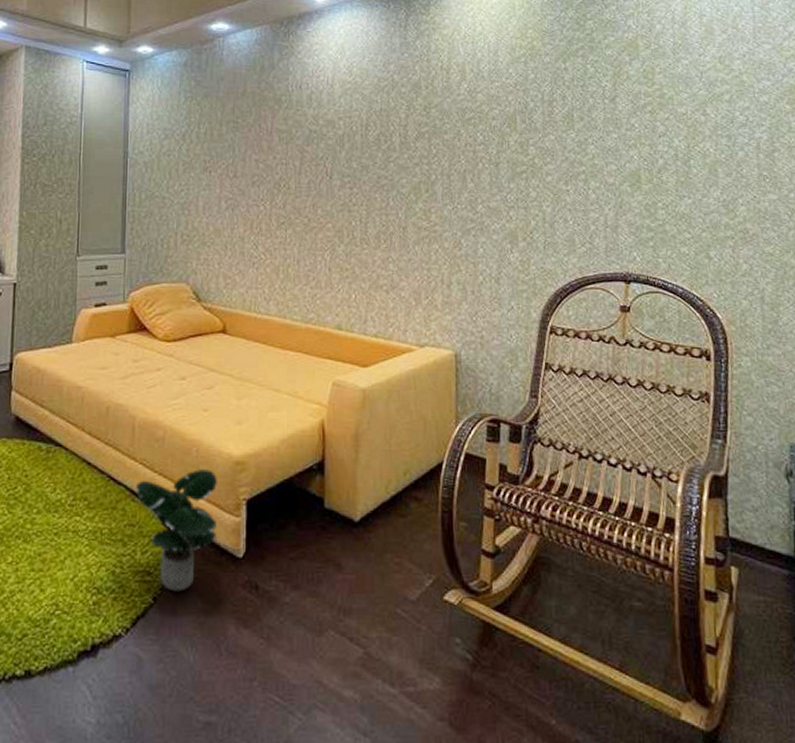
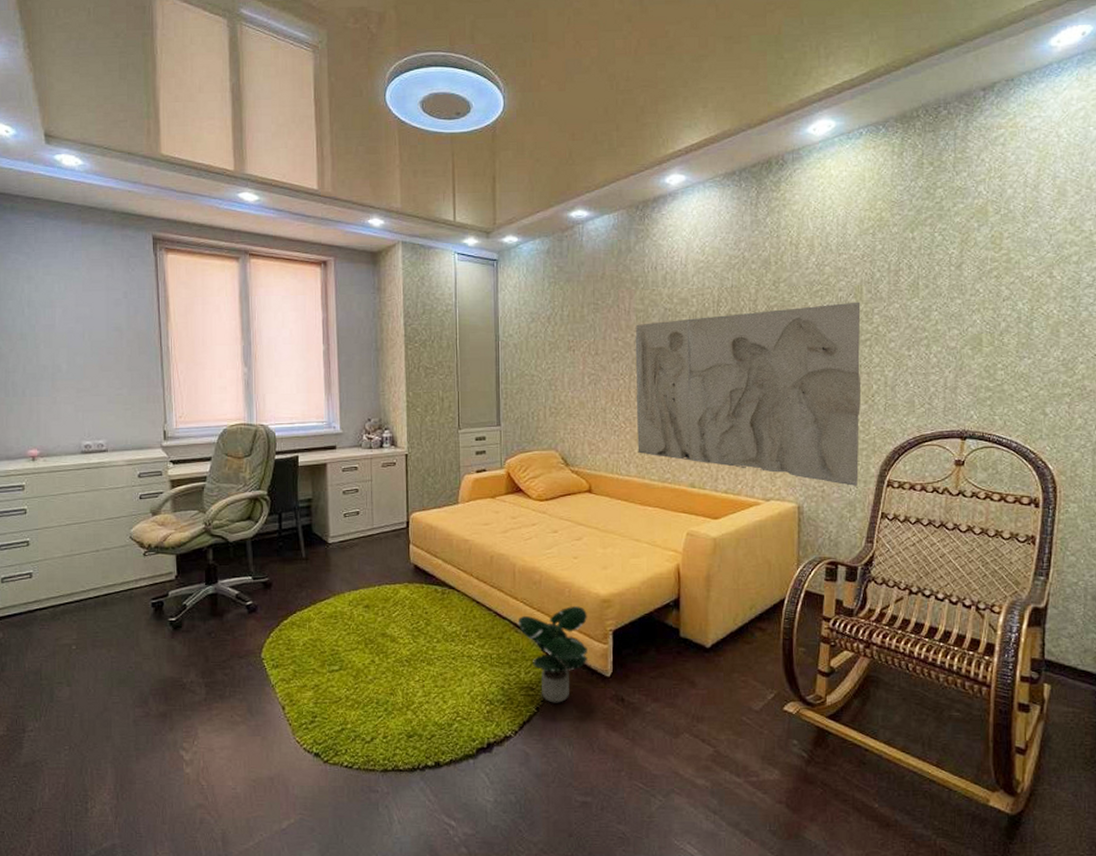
relief sculpture: none [277,131,520,332] -> present [635,301,861,486]

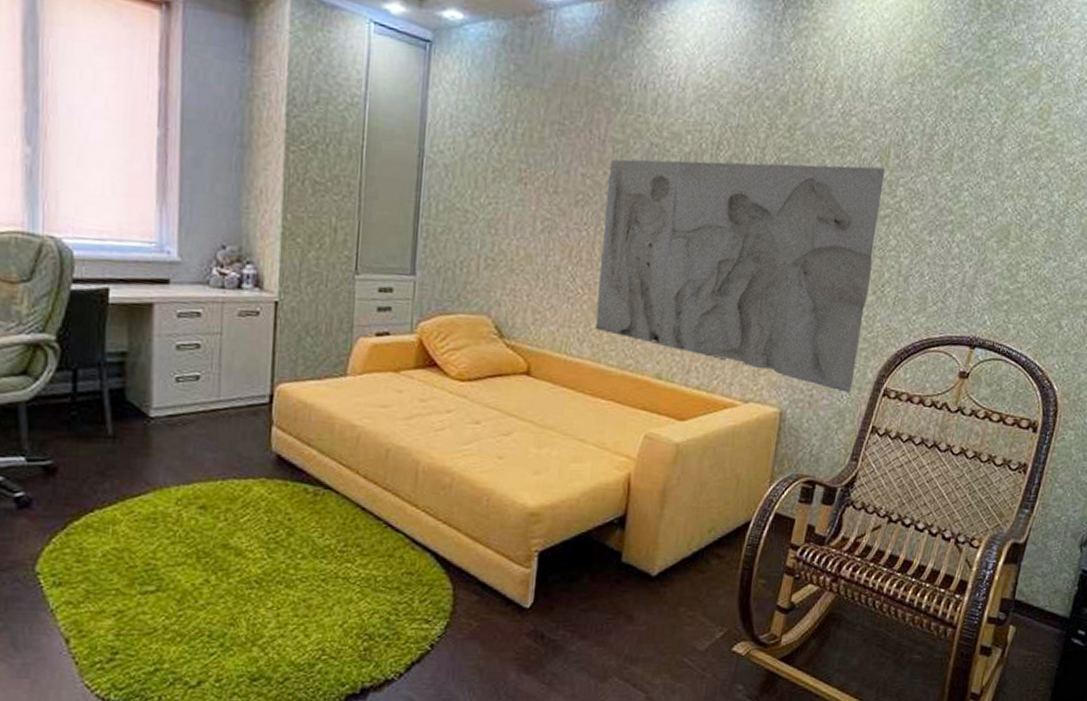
potted plant: present [517,606,588,703] -> none [415,519,508,639]

